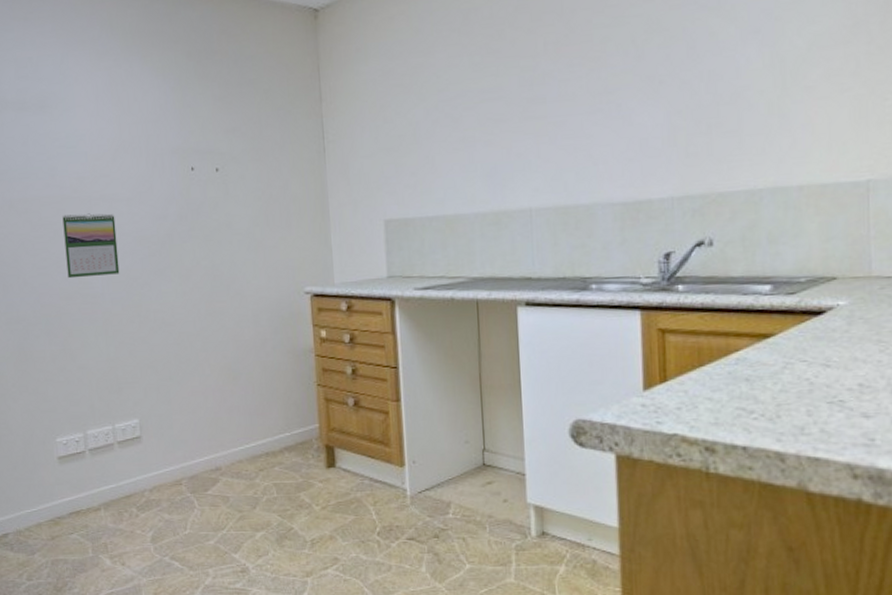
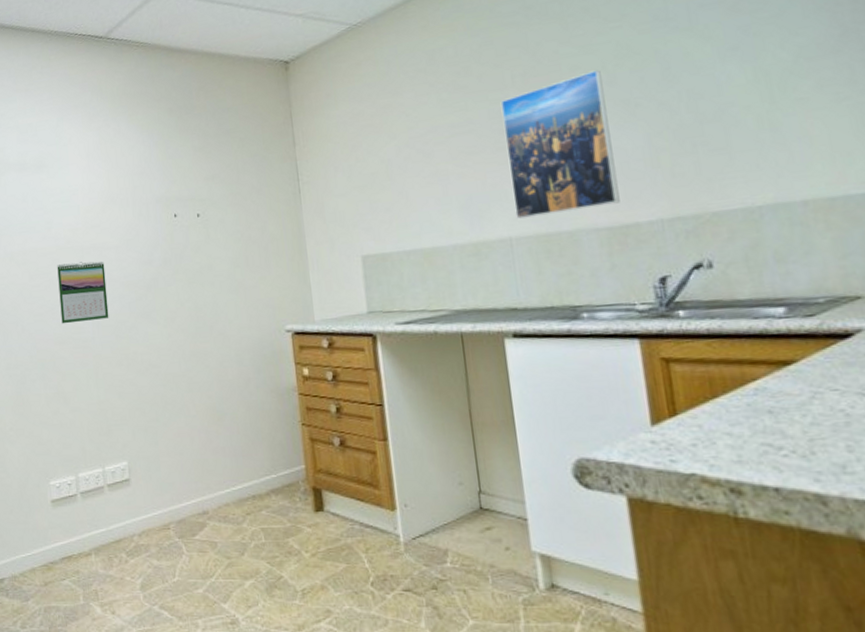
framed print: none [531,43,636,190] -> present [500,69,620,219]

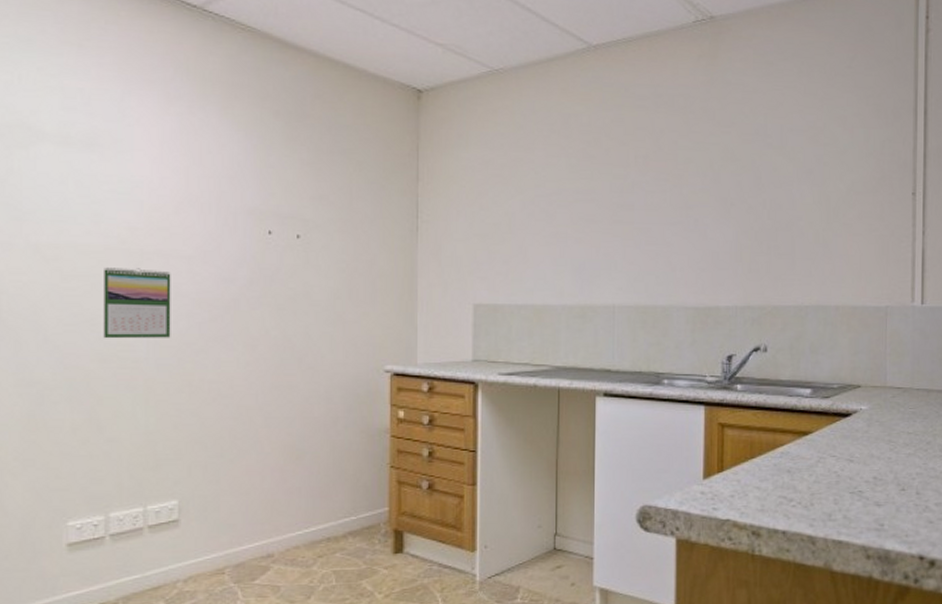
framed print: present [500,69,620,219] -> none [621,166,708,289]

